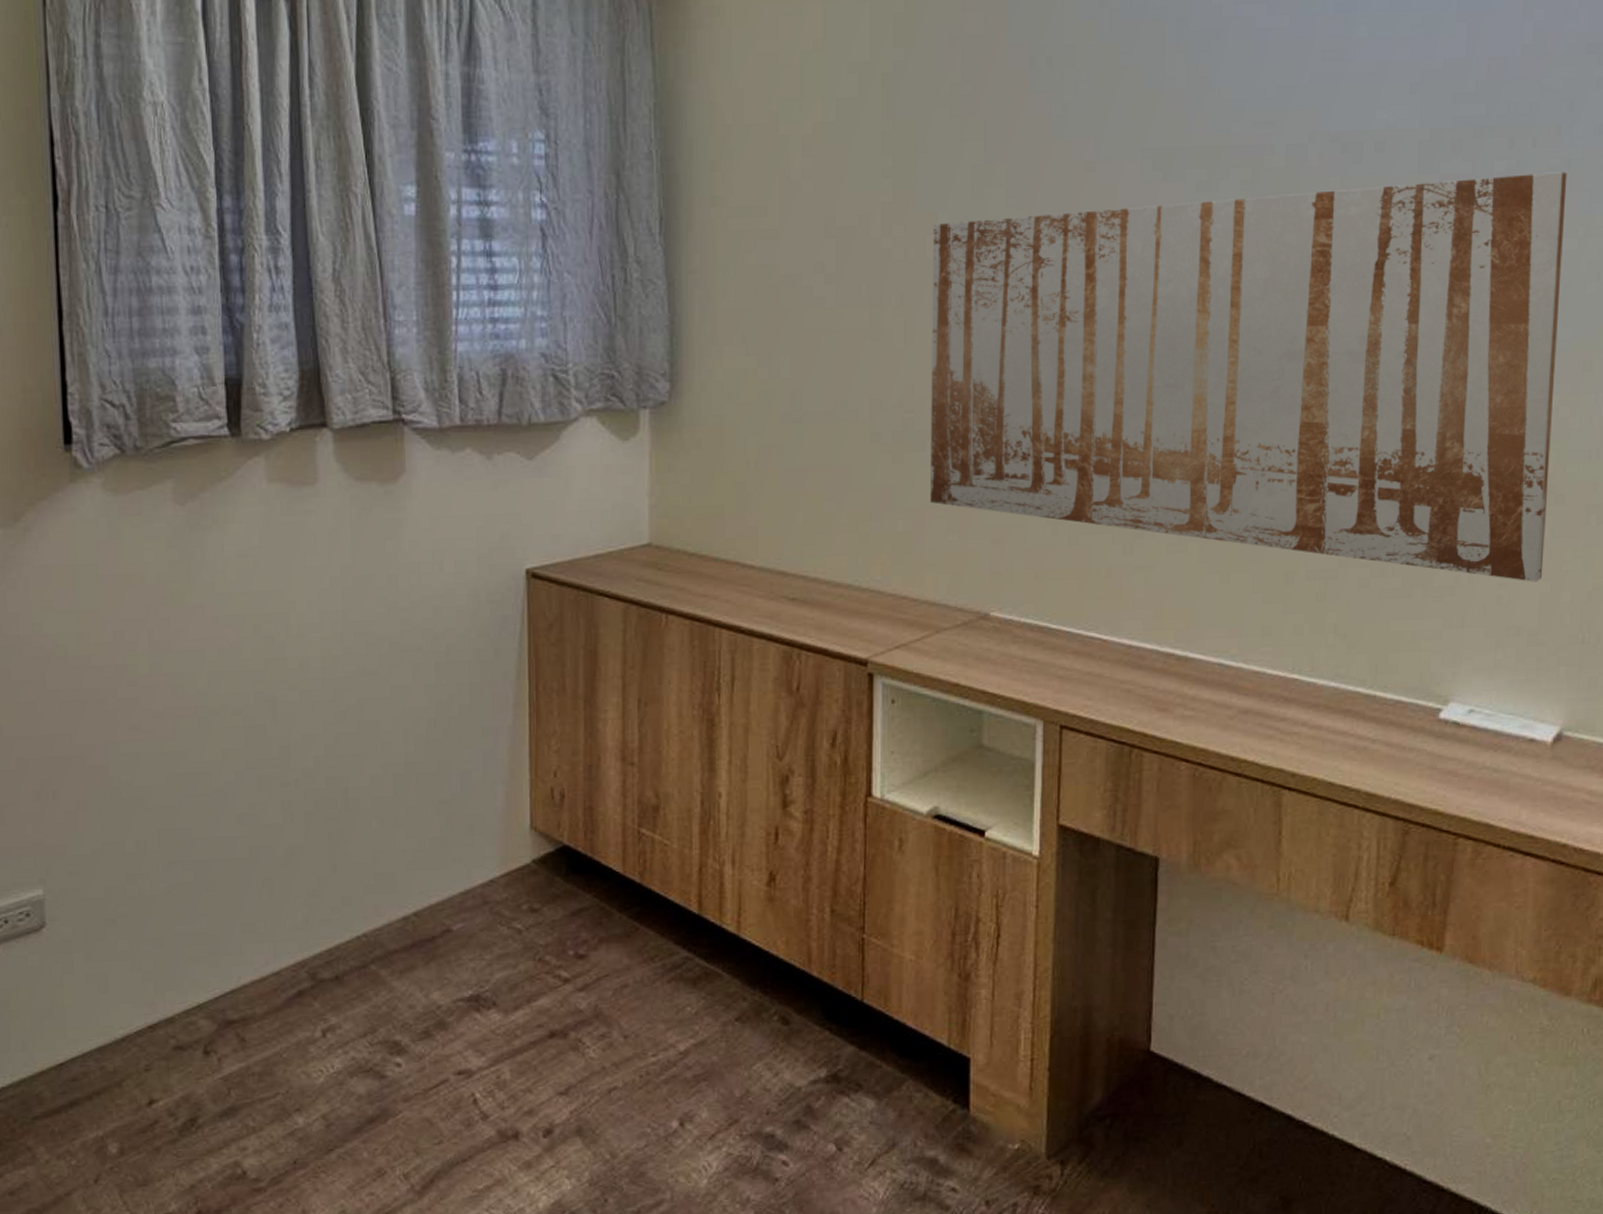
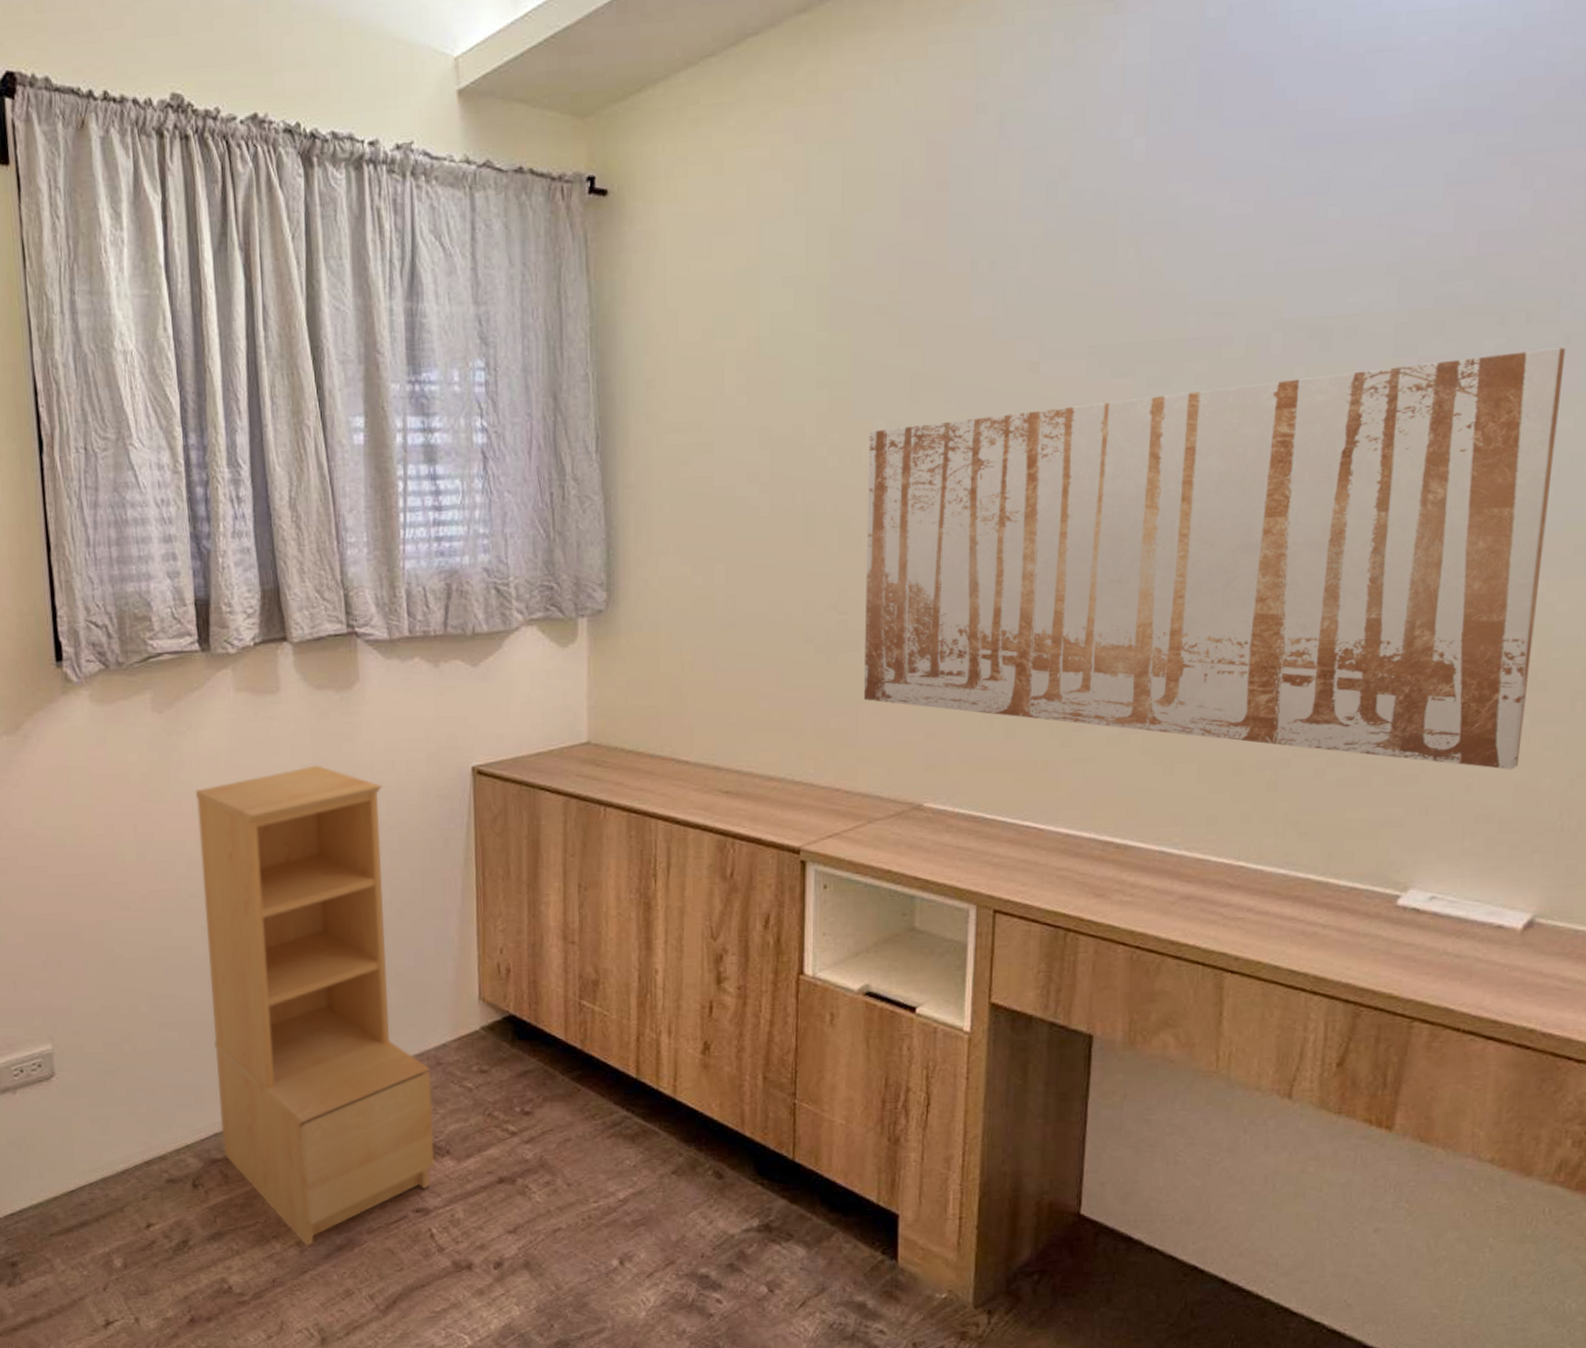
bookshelf: none [219,566,480,1120] -> present [195,765,435,1246]

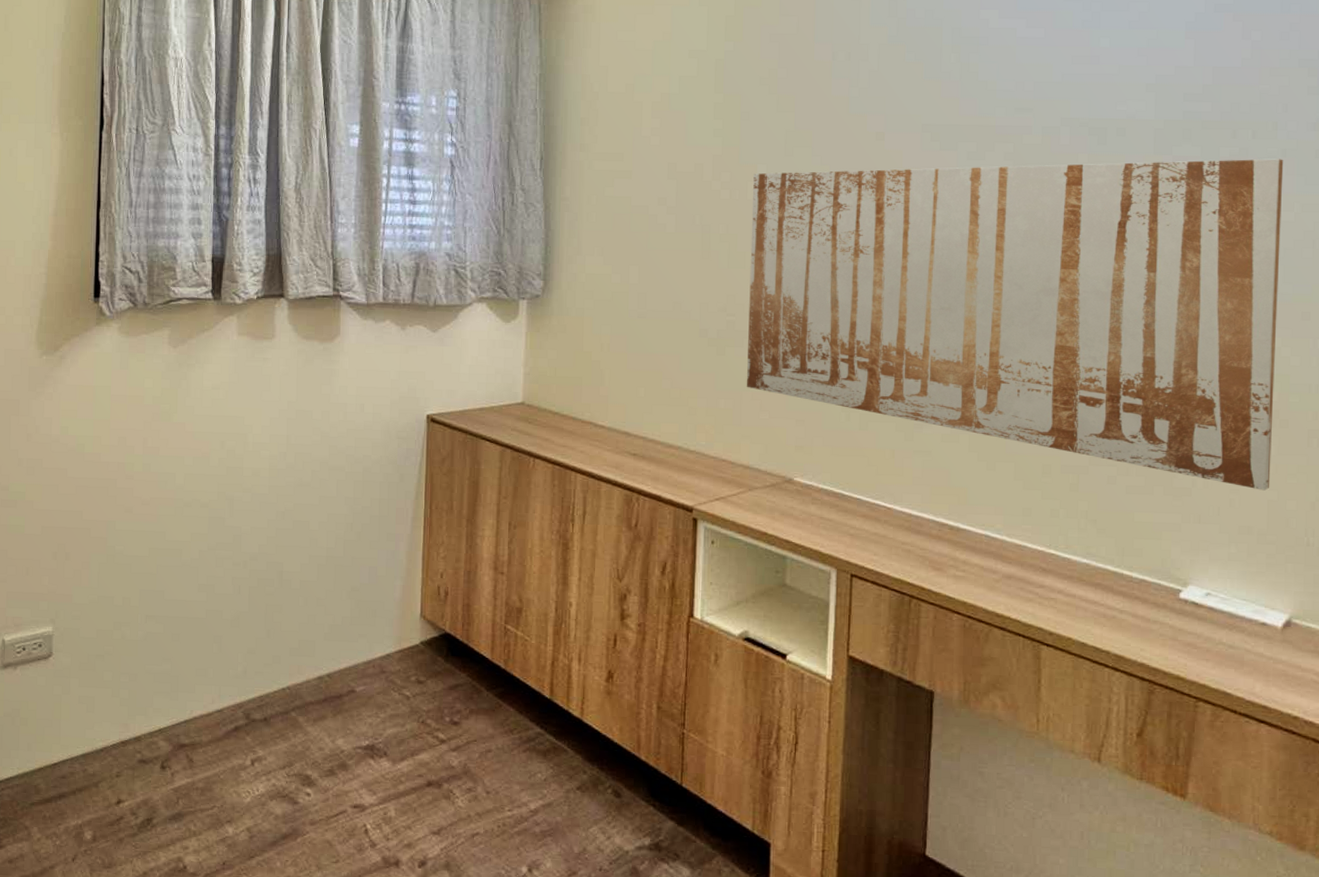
bookshelf: present [195,765,435,1246] -> none [191,402,376,833]

